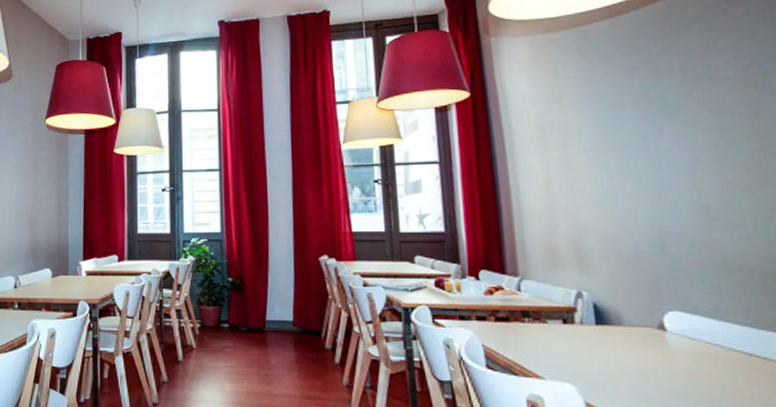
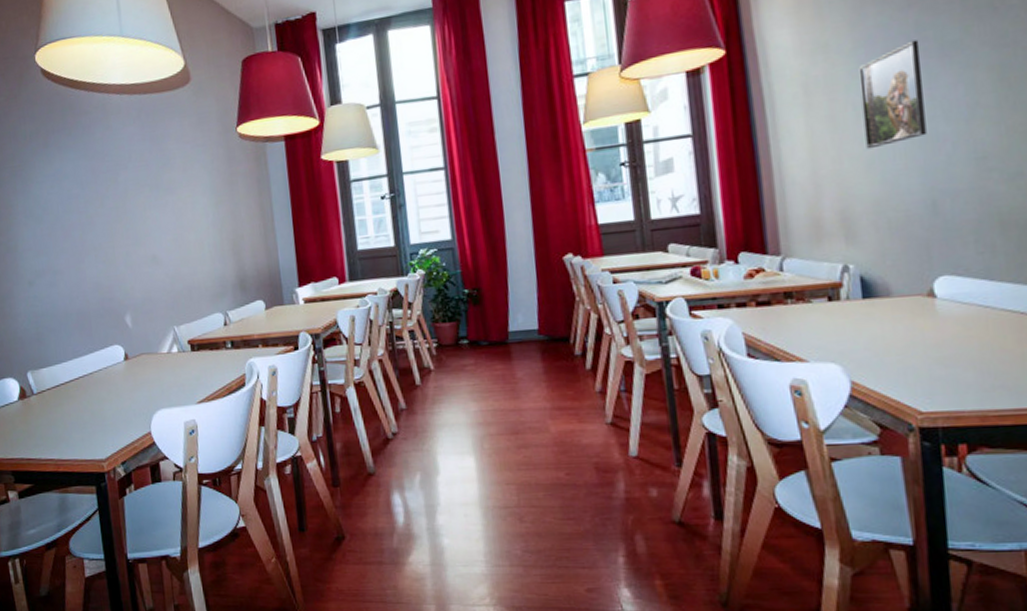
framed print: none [589,99,653,189] -> present [858,40,927,150]

